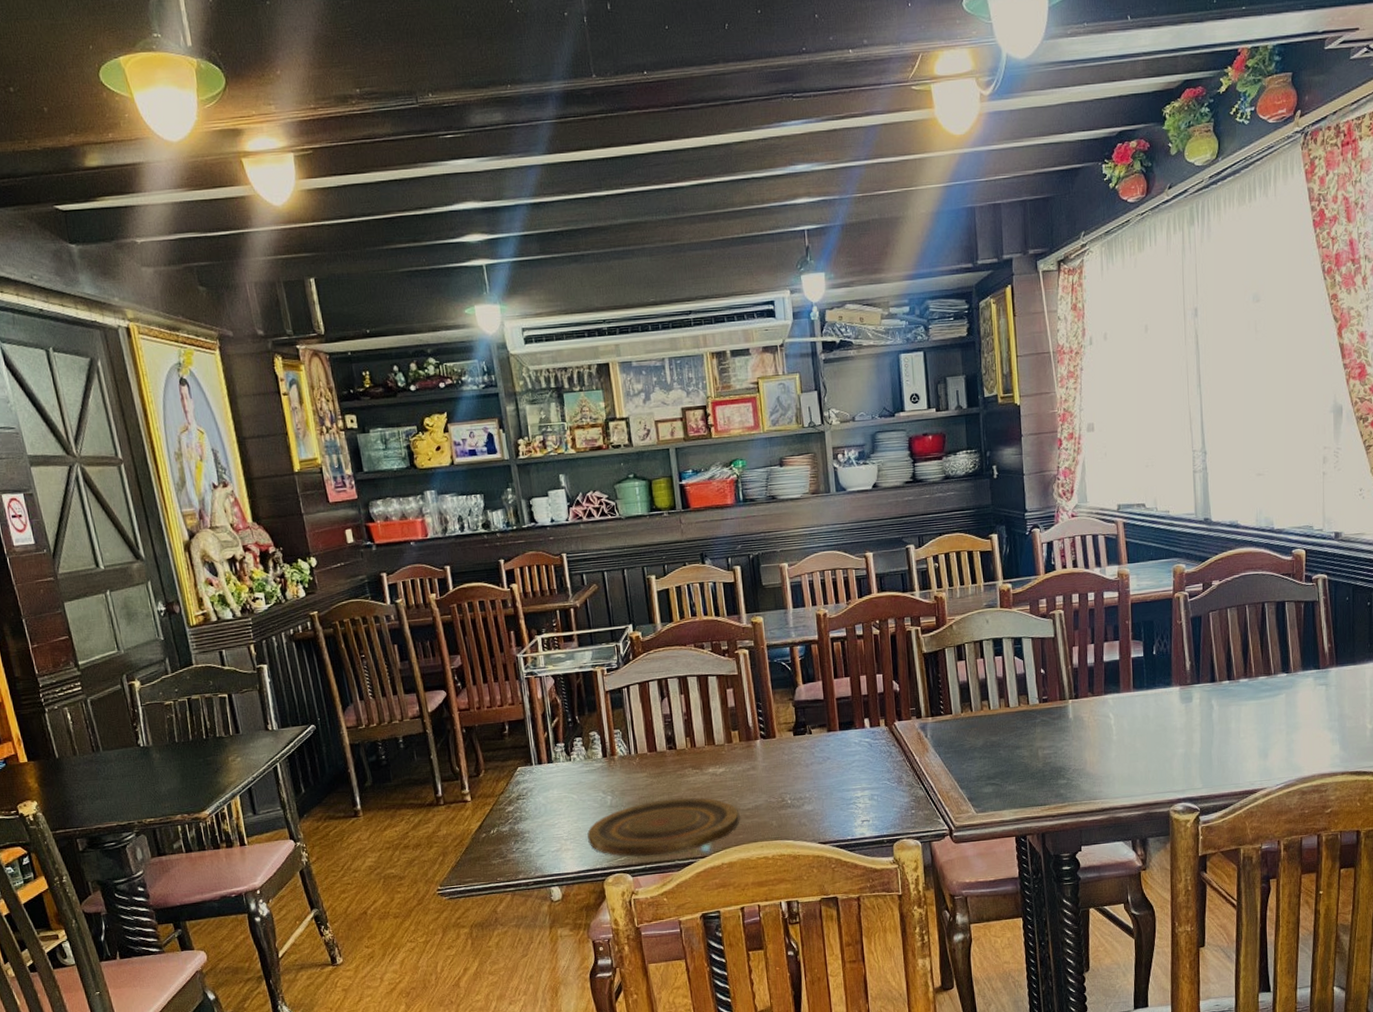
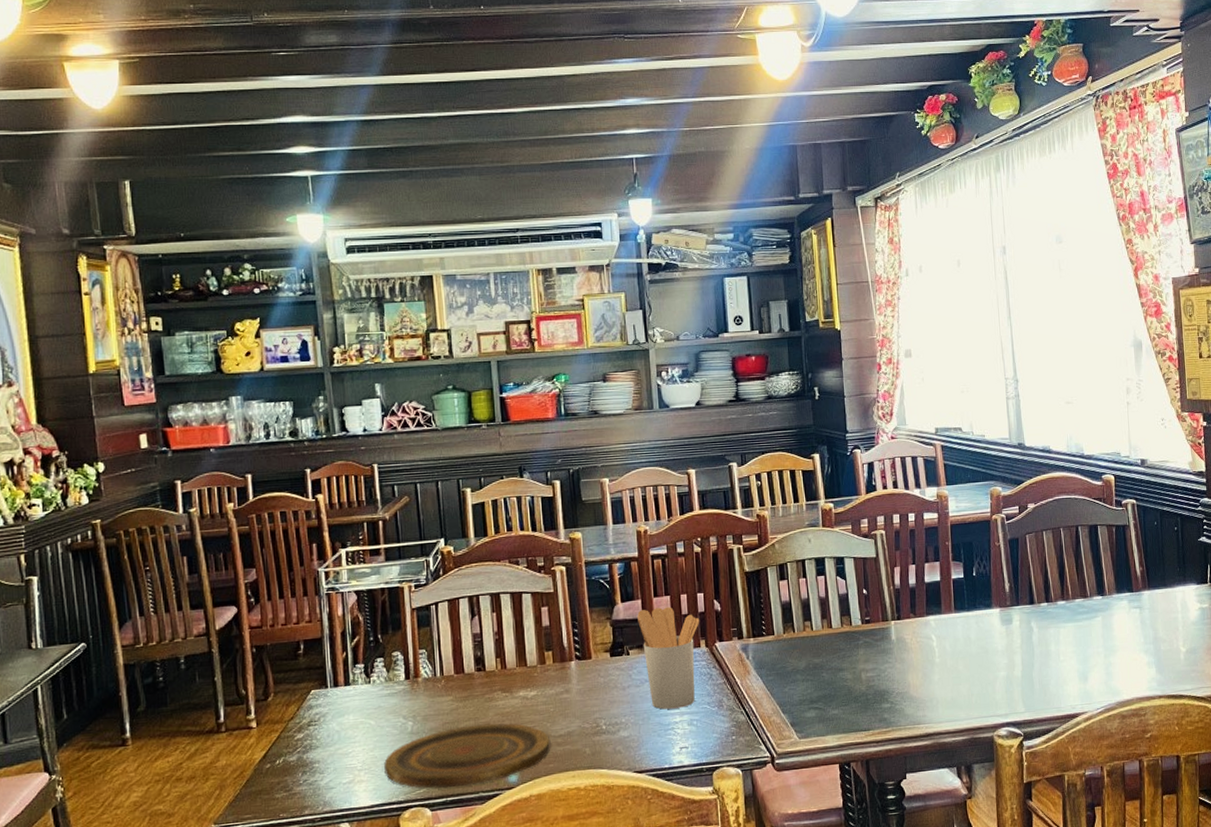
utensil holder: none [818,687,880,785] -> present [637,607,700,710]

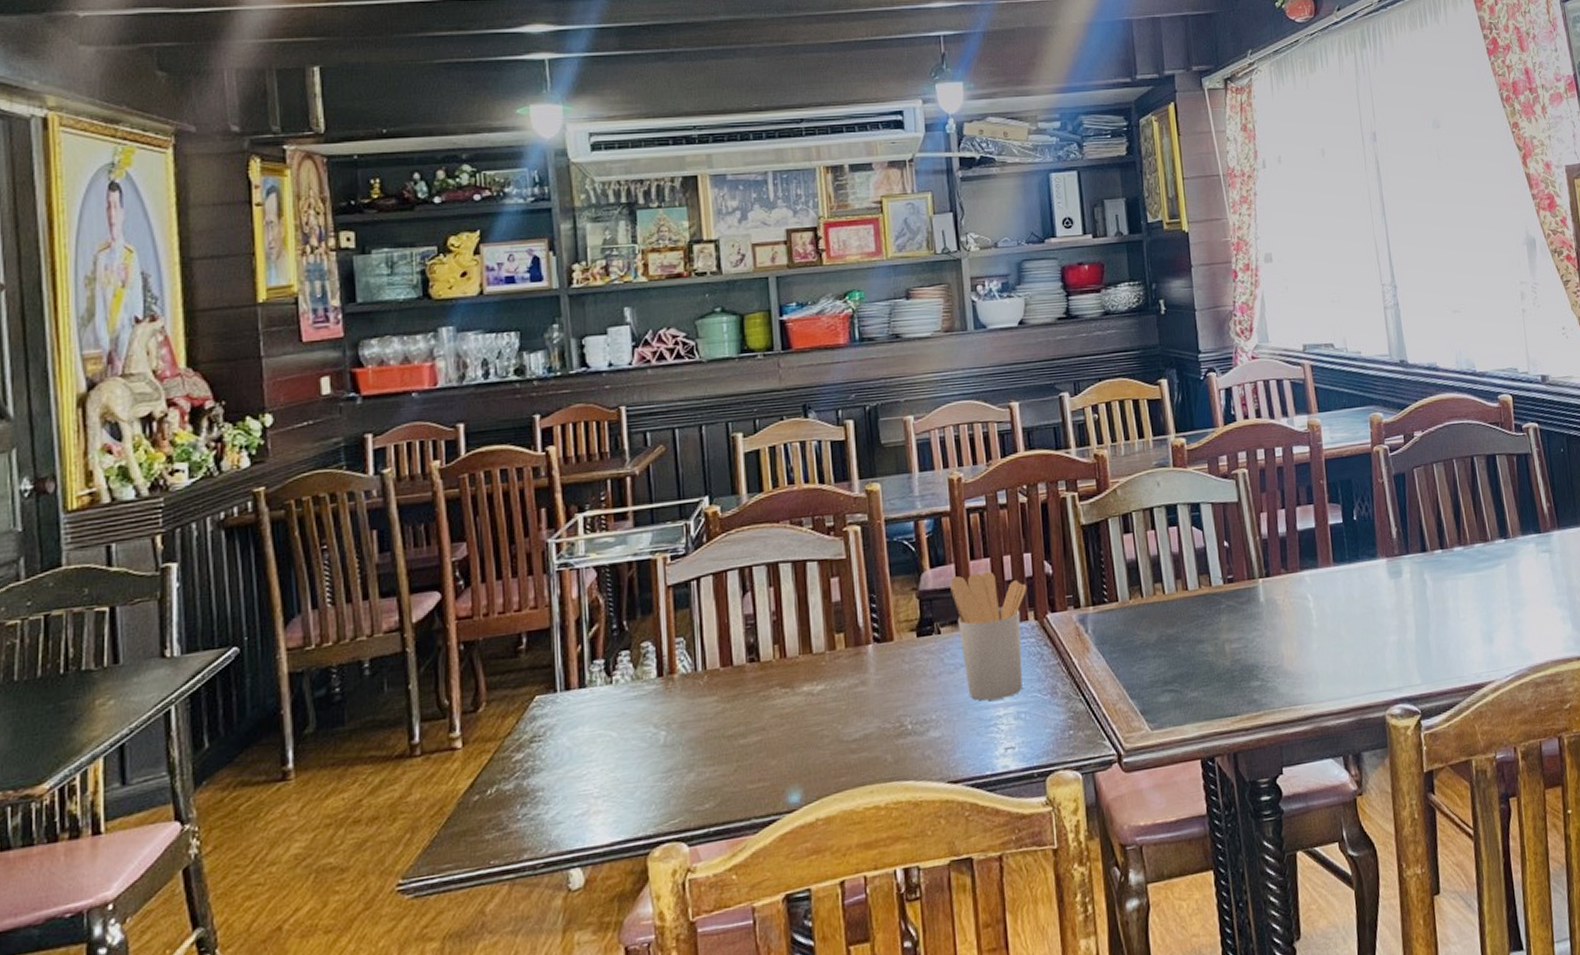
plate: present [384,723,551,789] -> none [628,727,843,817]

